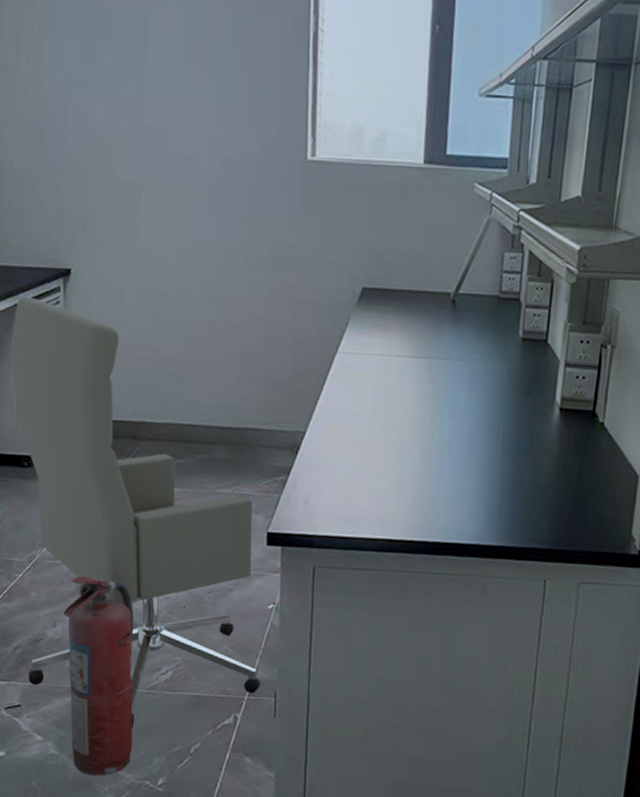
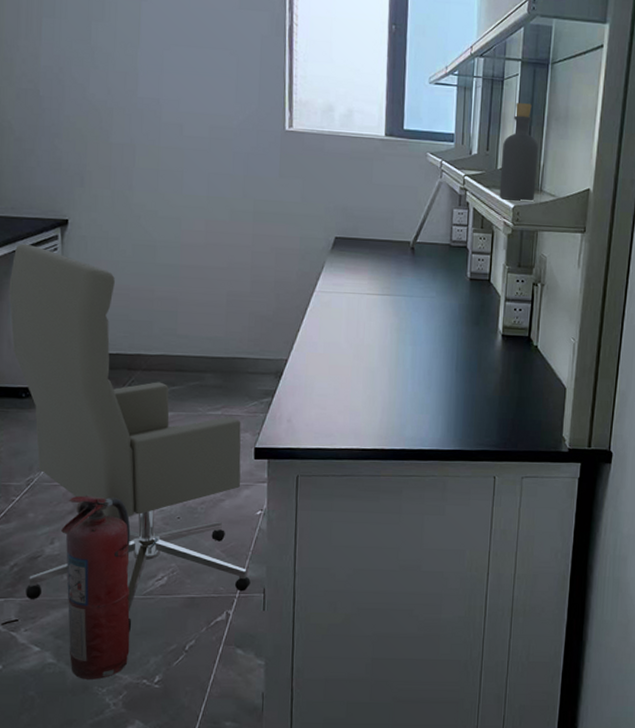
bottle: none [562,116,615,242] -> present [499,103,539,201]

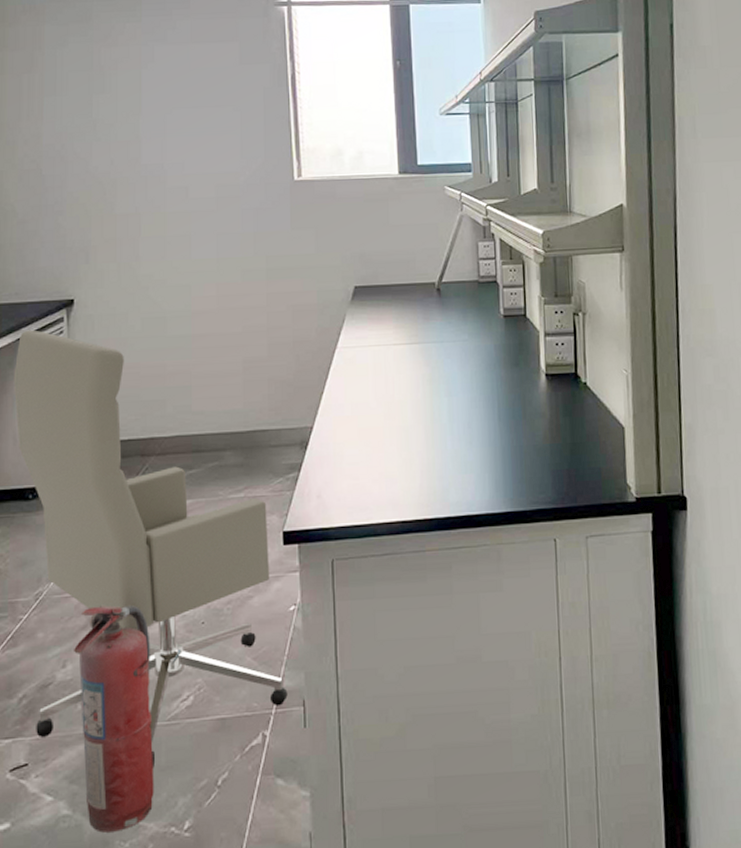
bottle: present [499,103,539,201] -> none [523,123,565,226]

